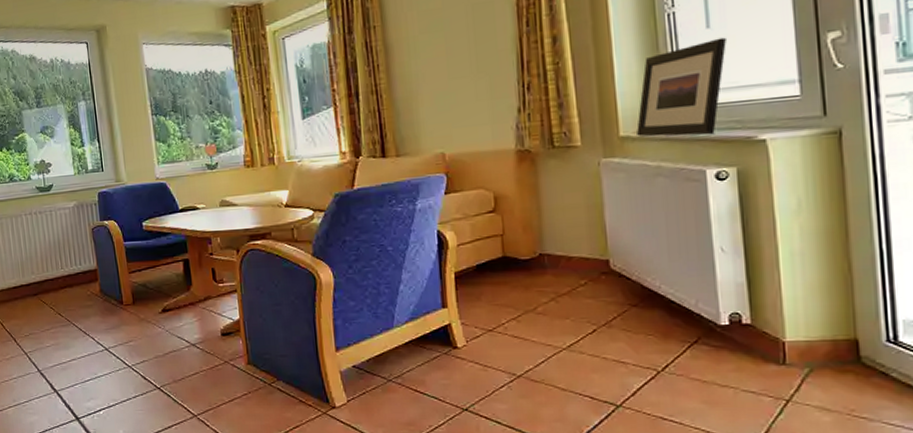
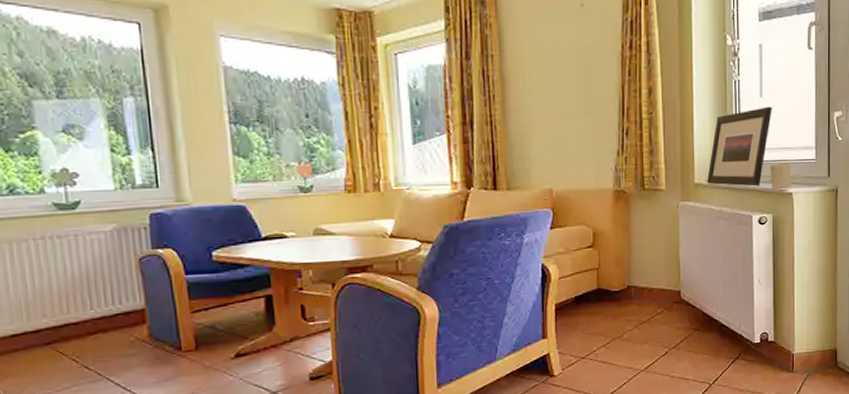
candle: none [729,103,763,136] -> present [770,162,791,189]

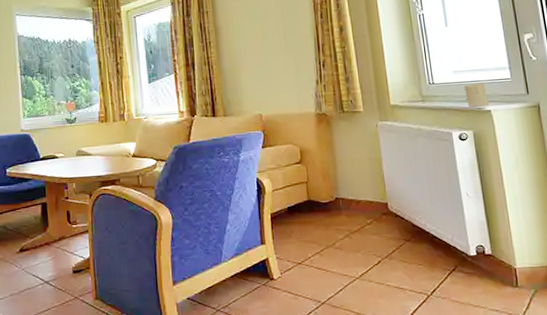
picture frame: present [707,106,772,187] -> none [402,34,460,106]

